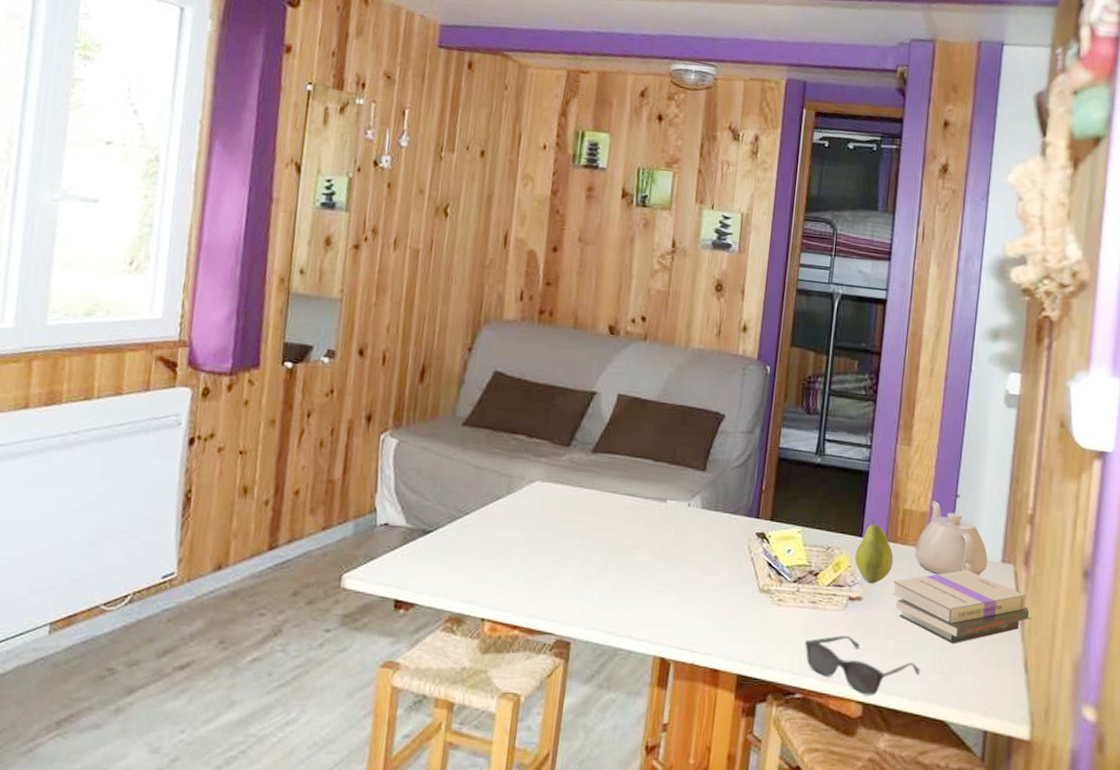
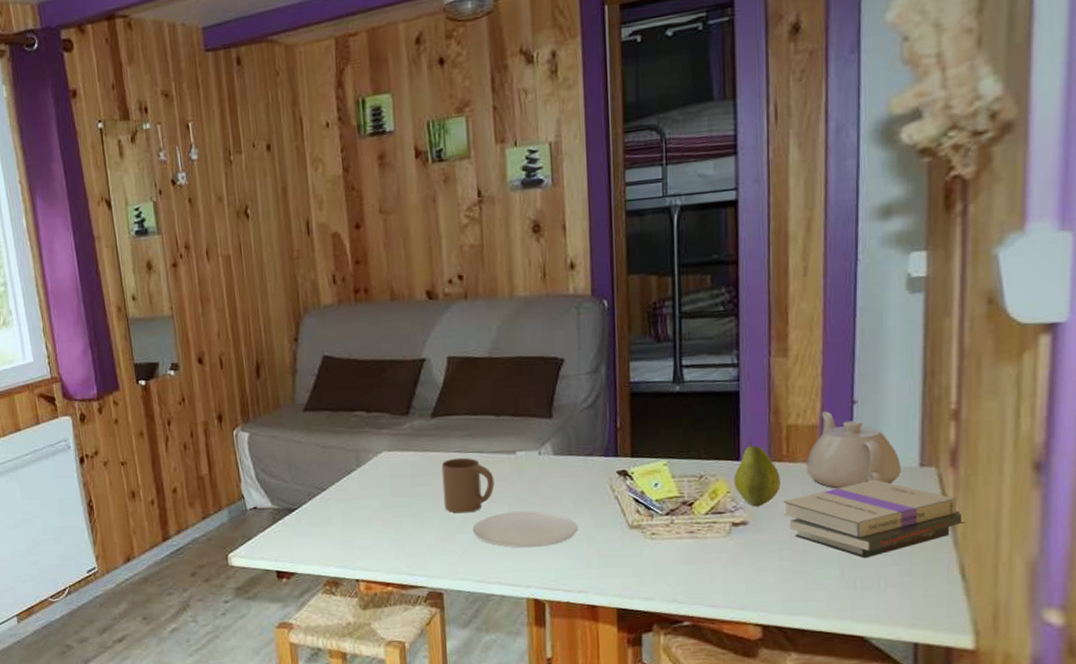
cup: none [588,498,642,558] -> present [441,457,495,513]
plate: none [611,561,714,603] -> present [472,511,579,548]
sunglasses: present [805,636,920,696] -> none [688,561,827,617]

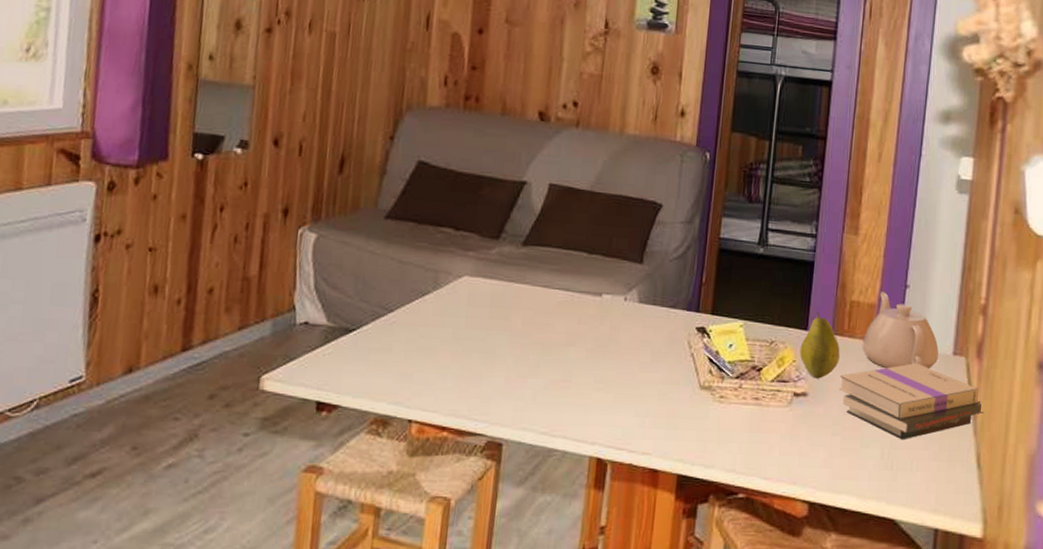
cup: present [441,457,495,513] -> none [519,293,577,355]
plate: present [472,511,579,548] -> none [544,358,652,401]

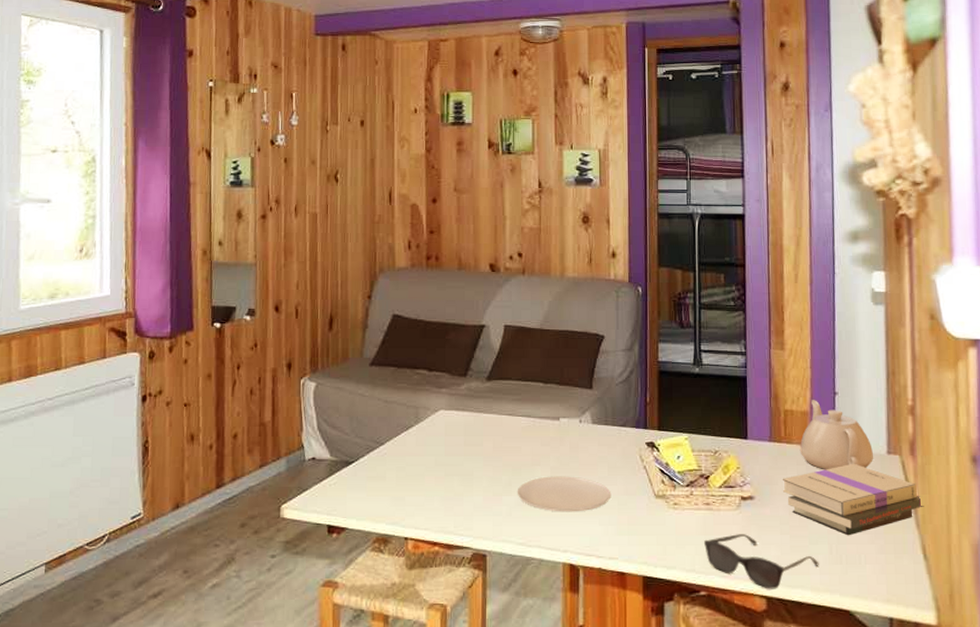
plate: none [544,358,652,401] -> present [517,476,612,512]
sunglasses: none [748,433,869,494] -> present [704,534,819,589]
fruit: present [799,311,840,379] -> none [742,422,780,483]

